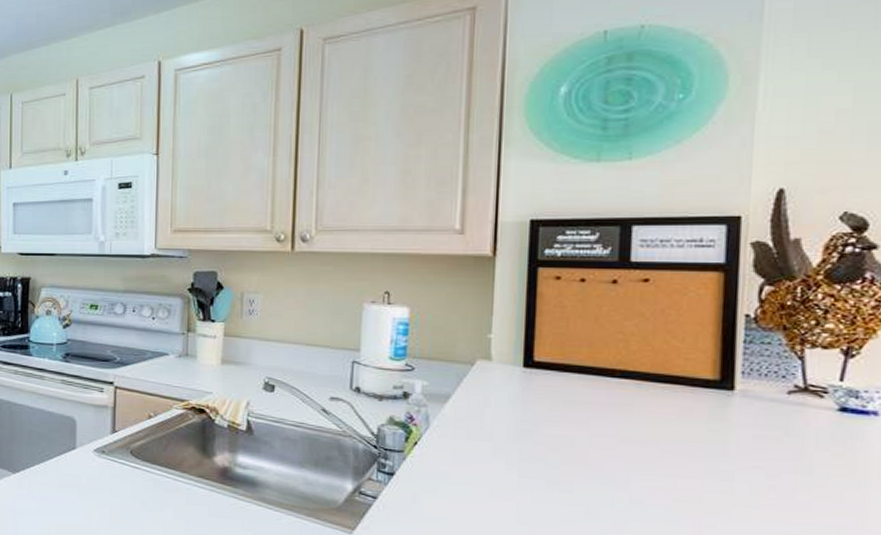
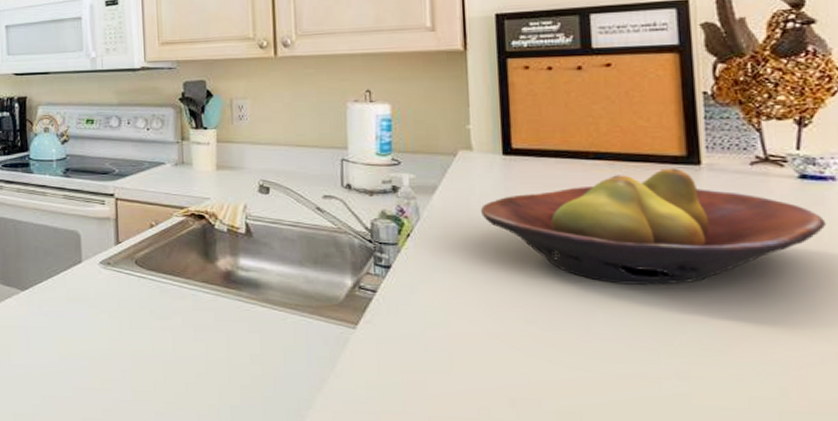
fruit bowl: none [493,392,863,512] -> present [480,168,827,285]

